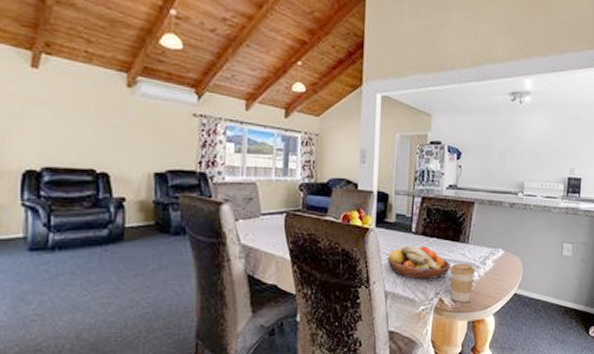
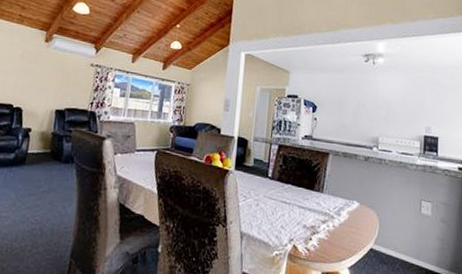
fruit bowl: present [388,245,451,280] -> none [244,189,305,225]
coffee cup: present [449,263,475,302] -> none [303,211,330,252]

